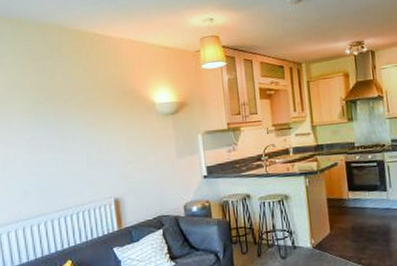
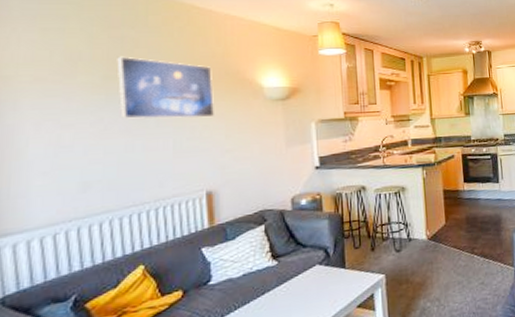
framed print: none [41,83,118,137] -> present [117,56,215,119]

